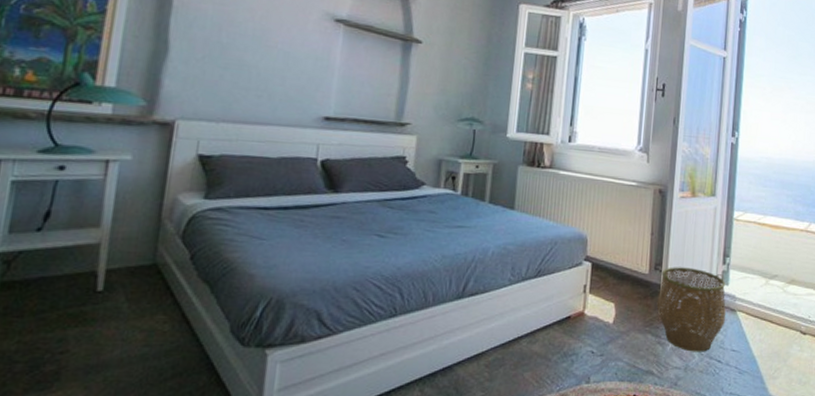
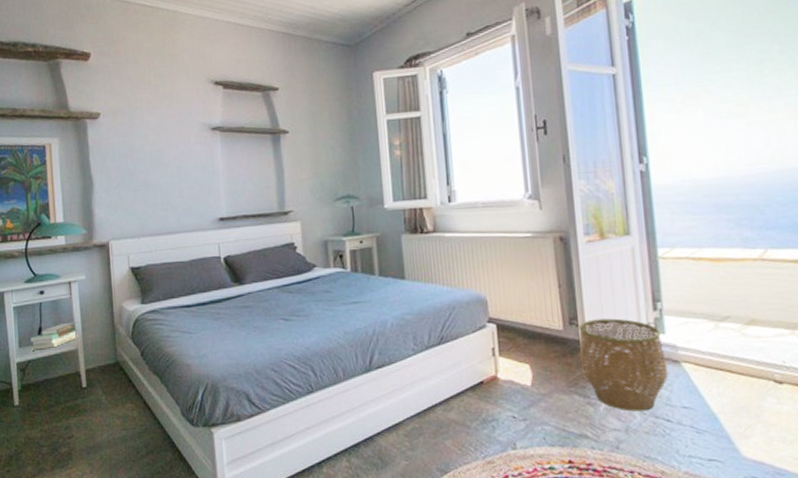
books: none [28,209,107,239] -> present [30,322,78,350]

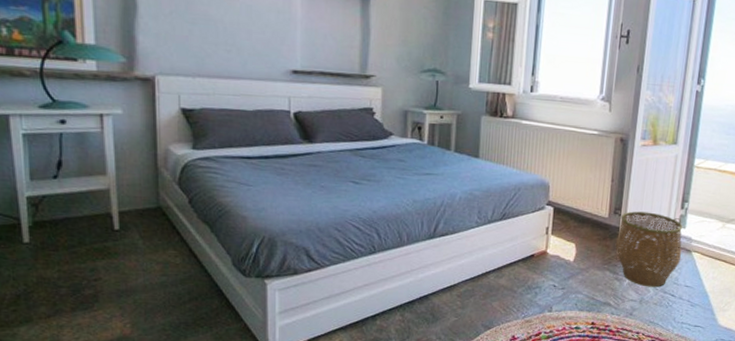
books: present [30,322,78,350] -> none [46,159,110,186]

